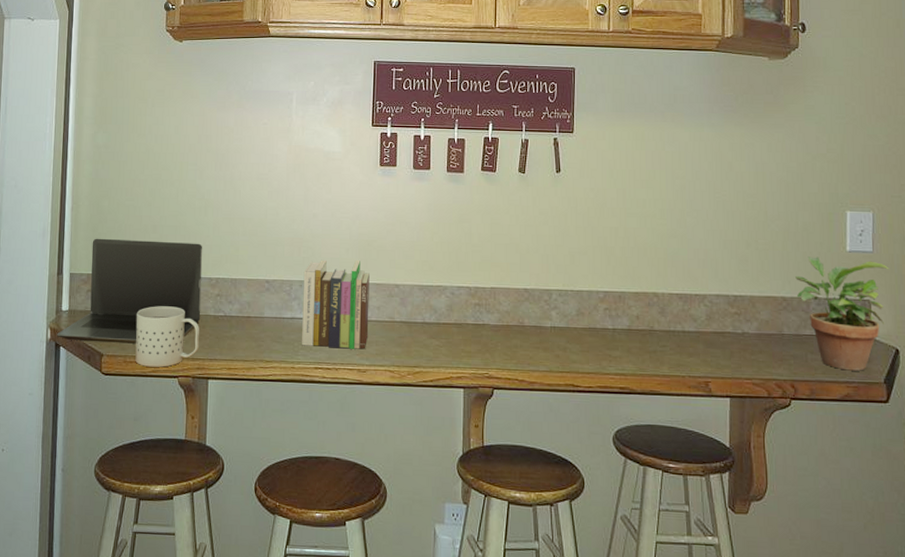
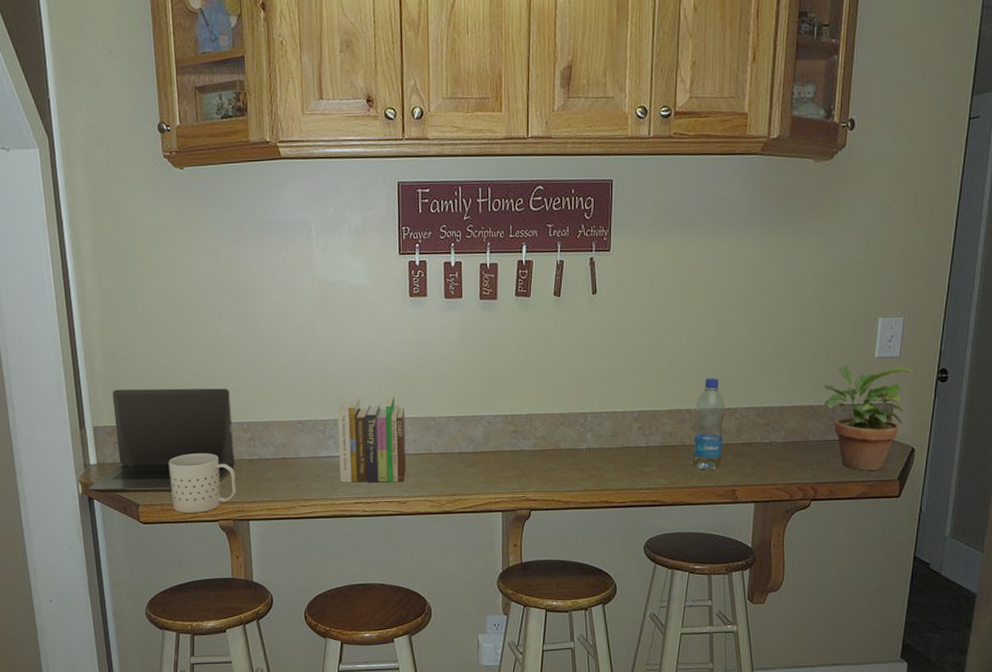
bottle: none [661,261,694,359] -> present [692,377,725,471]

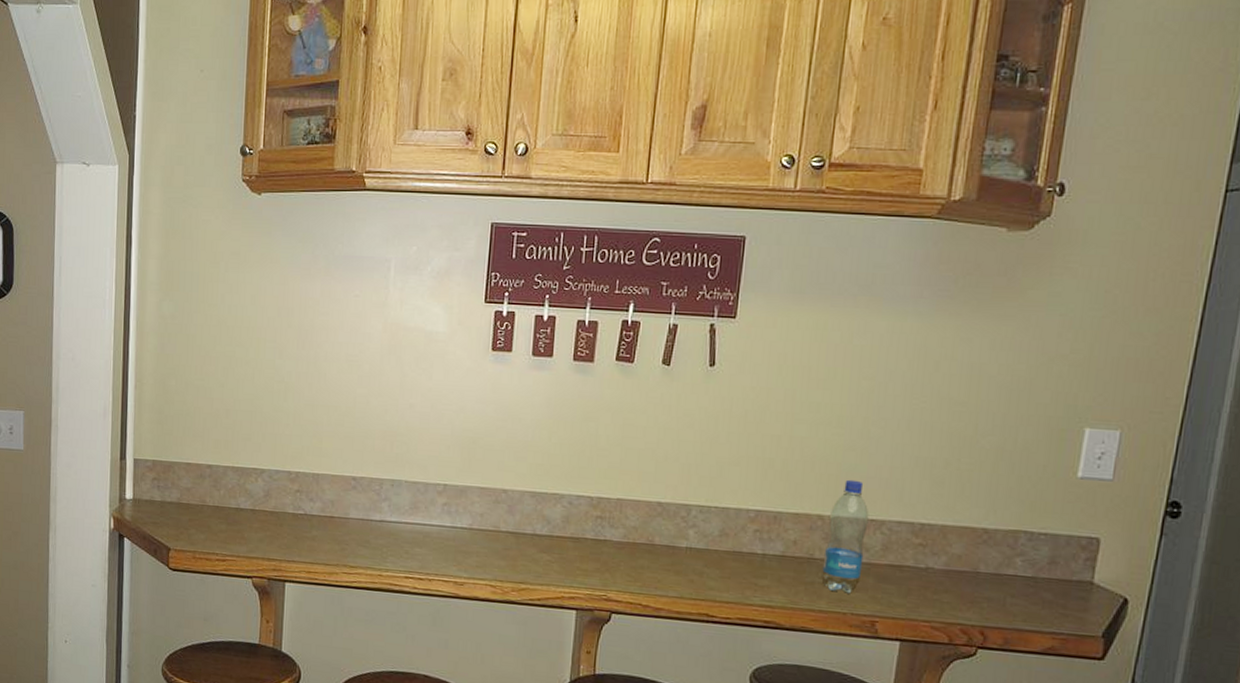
laptop computer: present [88,388,235,493] -> none [120,421,282,539]
mug: present [168,453,237,513] -> none [205,499,277,566]
books: present [337,396,407,483] -> none [391,457,473,560]
potted plant: present [824,365,914,471] -> none [1003,481,1132,622]

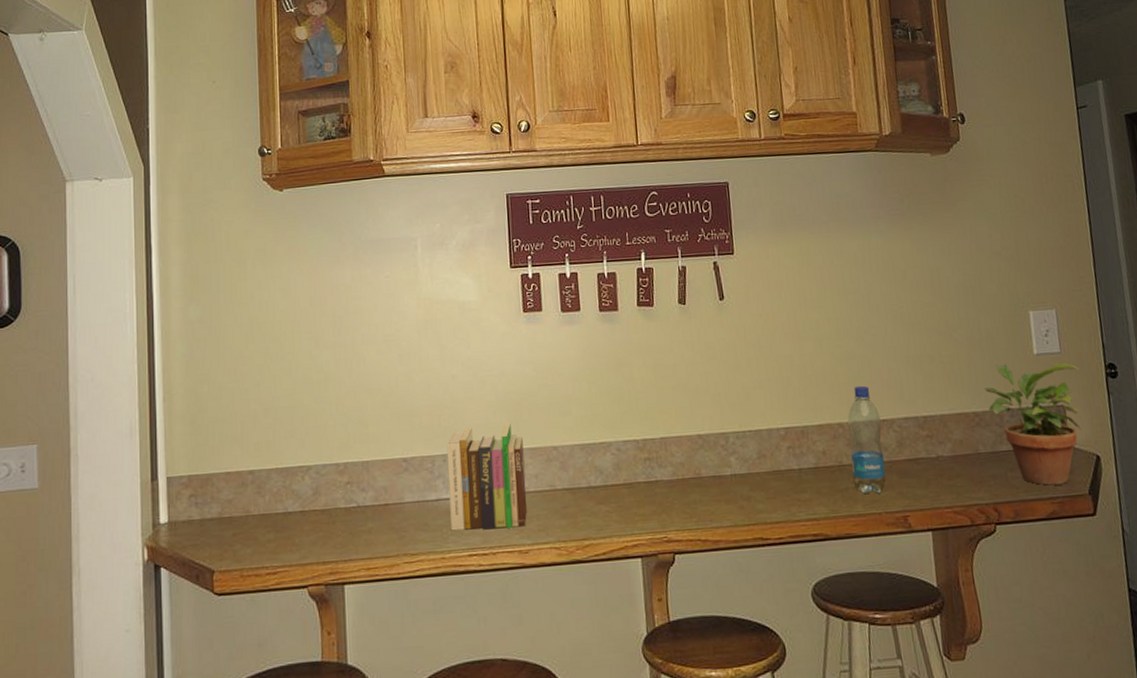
books: none [391,457,473,560] -> present [446,424,528,531]
potted plant: none [1003,481,1132,622] -> present [985,362,1081,486]

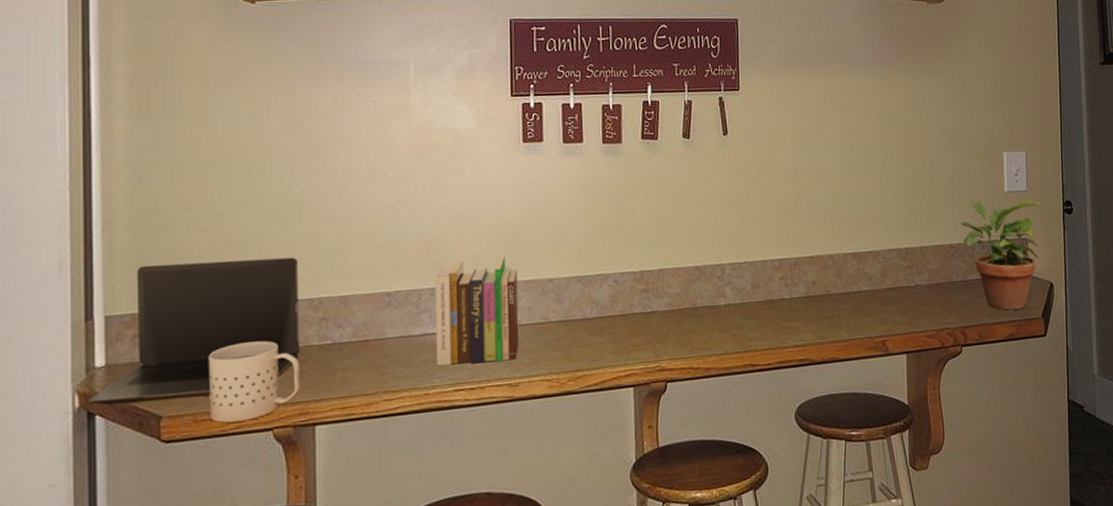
laptop computer: none [156,424,330,559] -> present [89,257,300,405]
mug: none [251,502,331,579] -> present [208,340,301,423]
bottle: present [847,385,886,495] -> none [837,219,869,322]

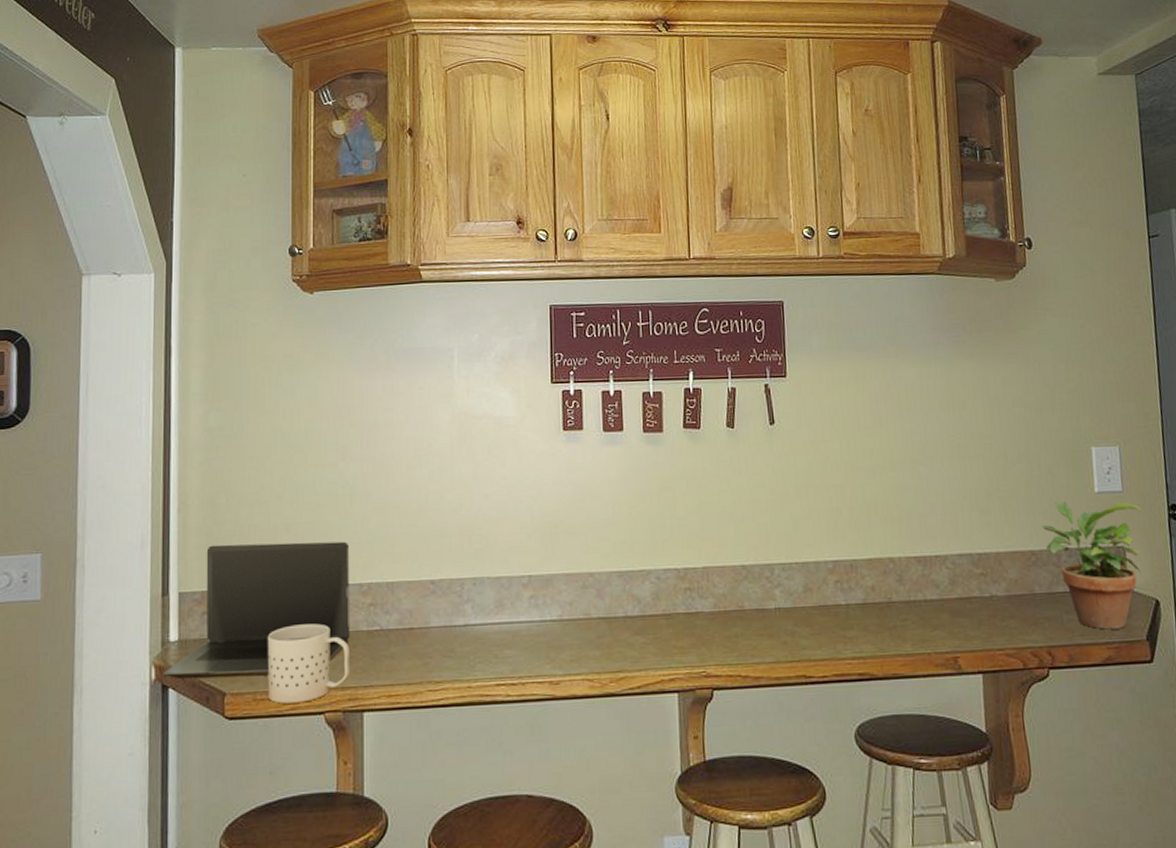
books: present [434,256,519,366] -> none [477,547,560,659]

